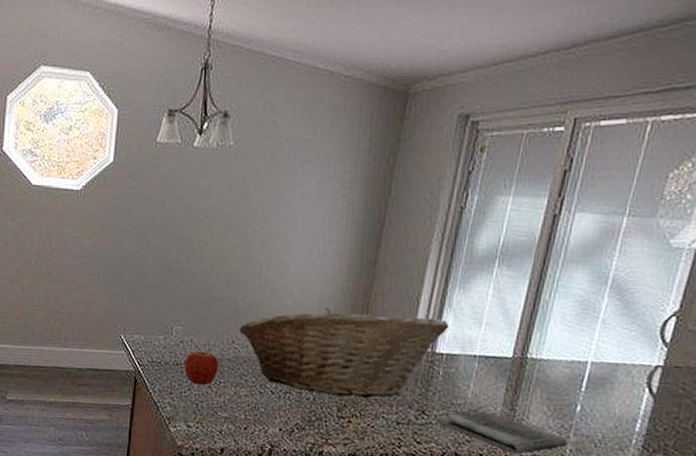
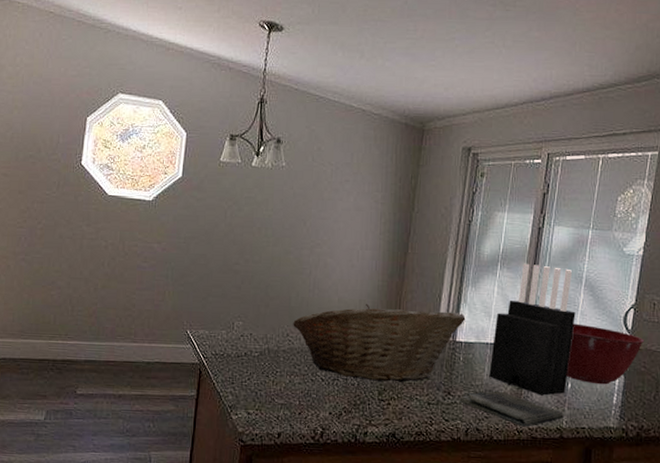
apple: present [184,350,218,385] -> none [244,343,275,374]
knife block: none [474,259,595,419] -> present [489,263,576,396]
mixing bowl: none [575,334,688,409] -> present [566,323,645,385]

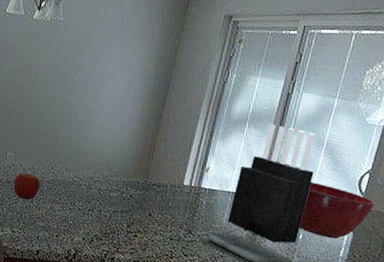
apple: none [244,343,275,374] -> present [13,172,40,200]
fruit basket: present [293,303,466,382] -> none [57,147,212,219]

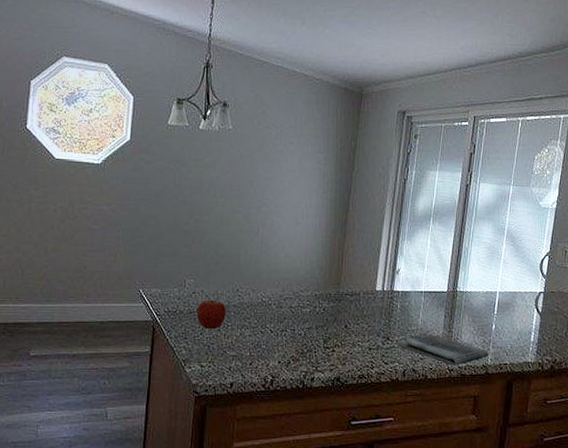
knife block: present [227,124,315,243] -> none [423,217,499,337]
mixing bowl: present [298,182,377,239] -> none [491,271,558,325]

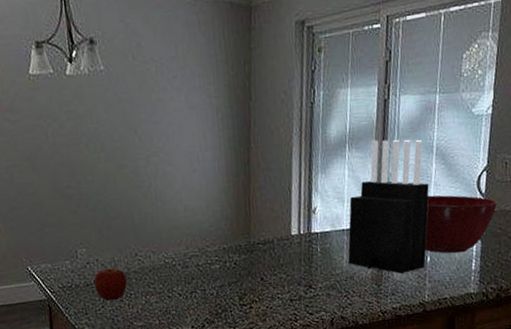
dish towel: present [398,334,489,366] -> none [322,275,425,308]
knife block: none [423,217,499,337] -> present [348,140,429,274]
mixing bowl: none [491,271,558,325] -> present [424,195,499,254]

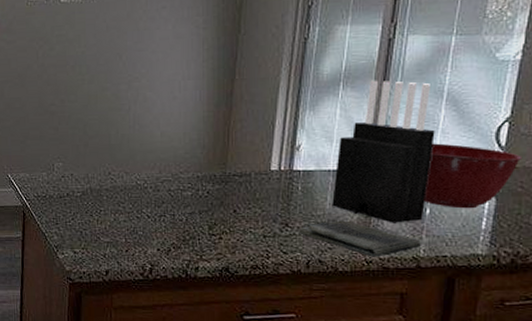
apple: present [93,268,127,301] -> none [67,183,98,214]
dish towel: none [322,275,425,308] -> present [300,220,421,257]

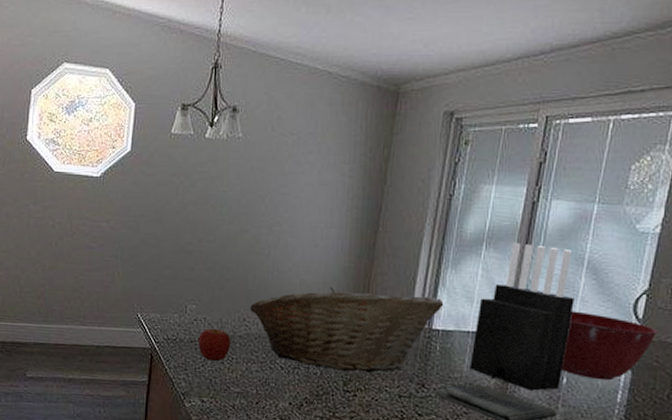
apple: none [67,183,98,214] -> present [198,328,230,361]
fruit basket: none [114,136,304,216] -> present [250,286,444,373]

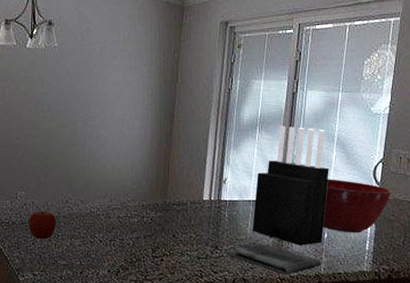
fruit basket: present [250,286,444,373] -> none [71,169,229,240]

